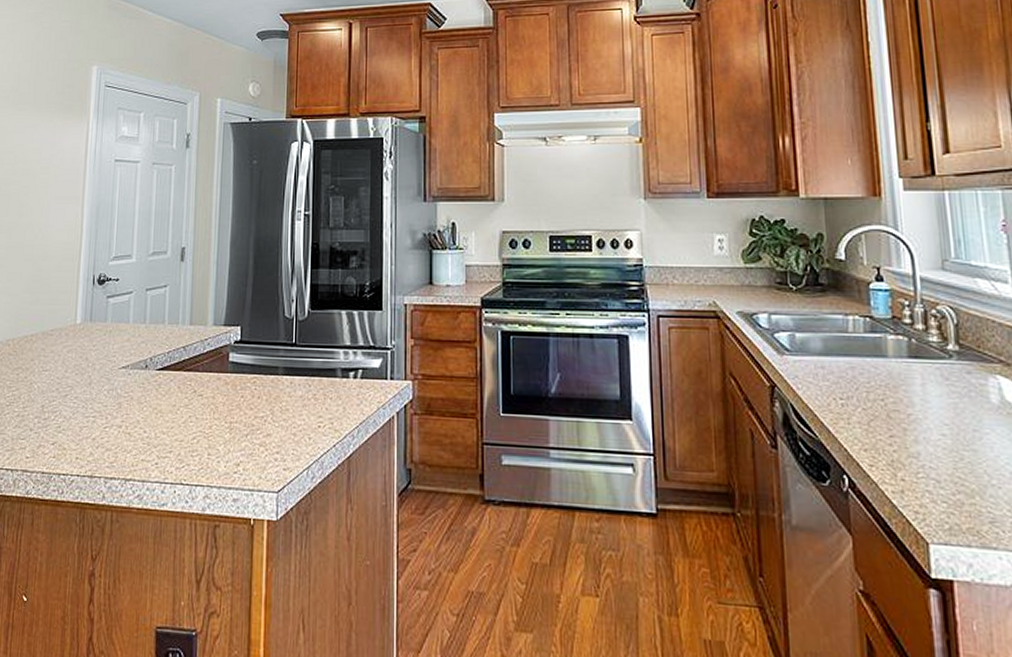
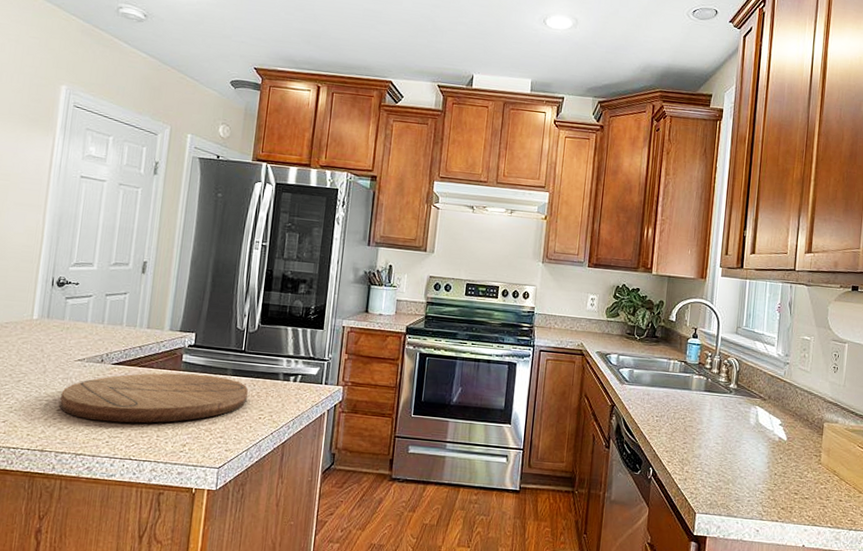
cutting board: none [106,375,303,440] -> present [59,373,248,423]

